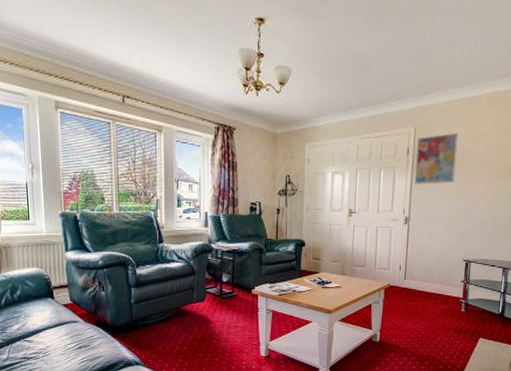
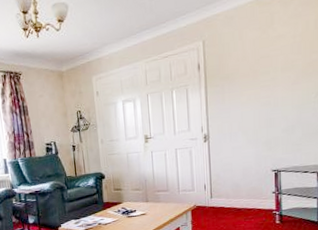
wall art: present [414,132,459,185] -> none [207,38,253,100]

